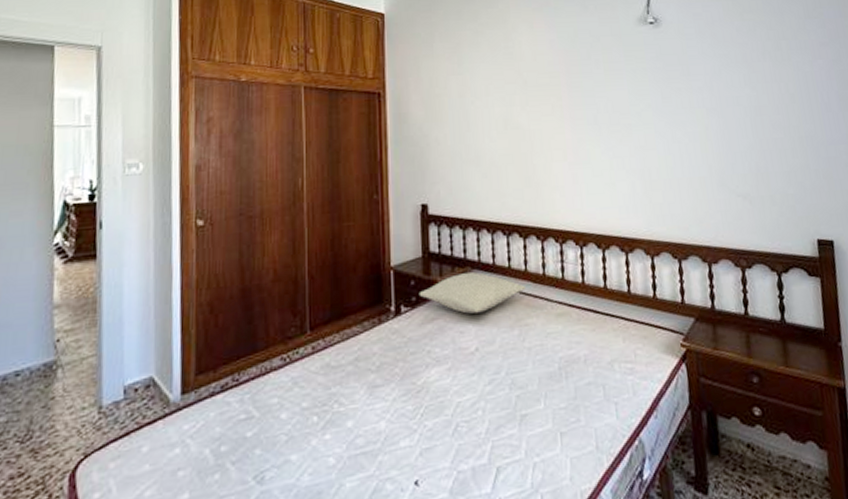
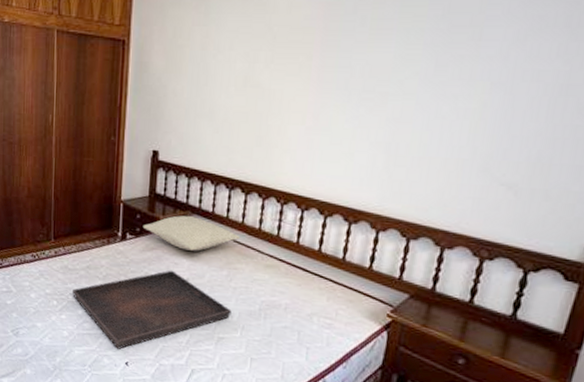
serving tray: none [338,341,531,465] -> present [72,270,232,349]

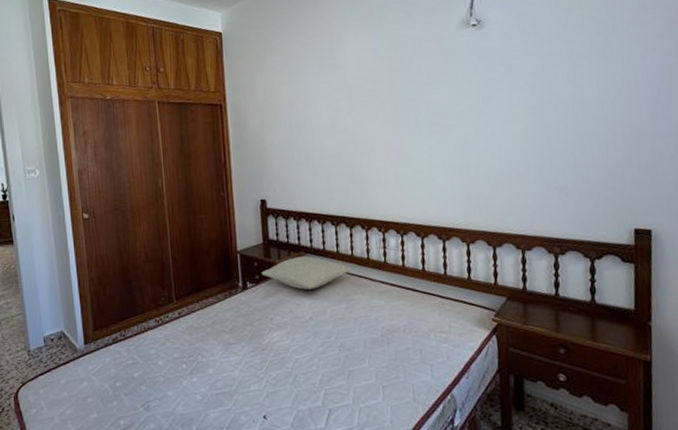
serving tray: present [72,270,232,349] -> none [201,311,357,403]

